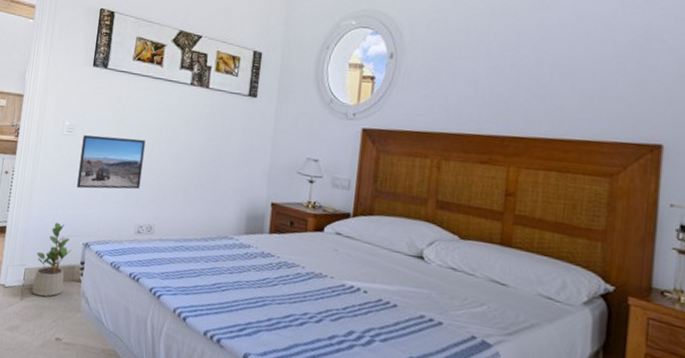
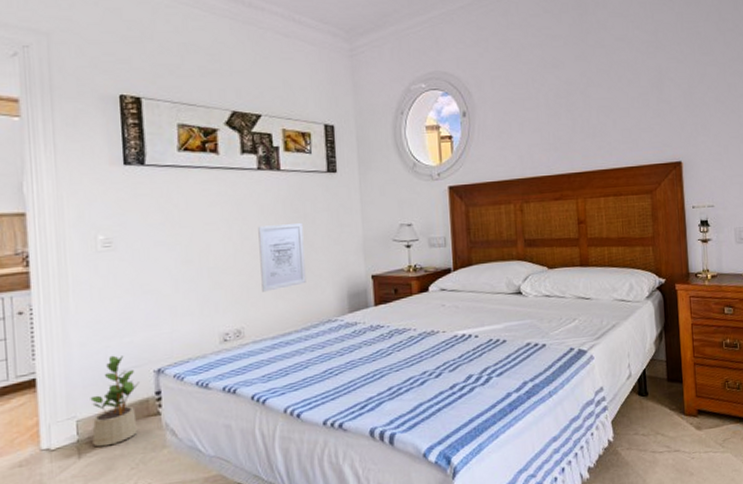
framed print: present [77,135,145,190] -> none [127,238,217,309]
wall art: none [175,136,219,197] -> present [258,222,306,292]

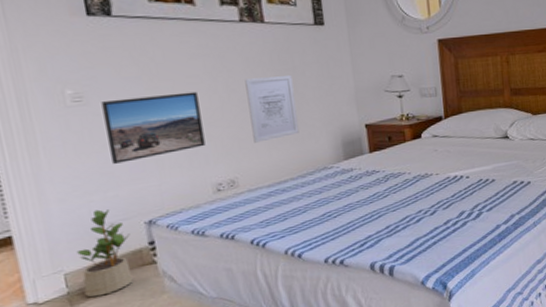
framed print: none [127,238,217,309] -> present [101,91,206,164]

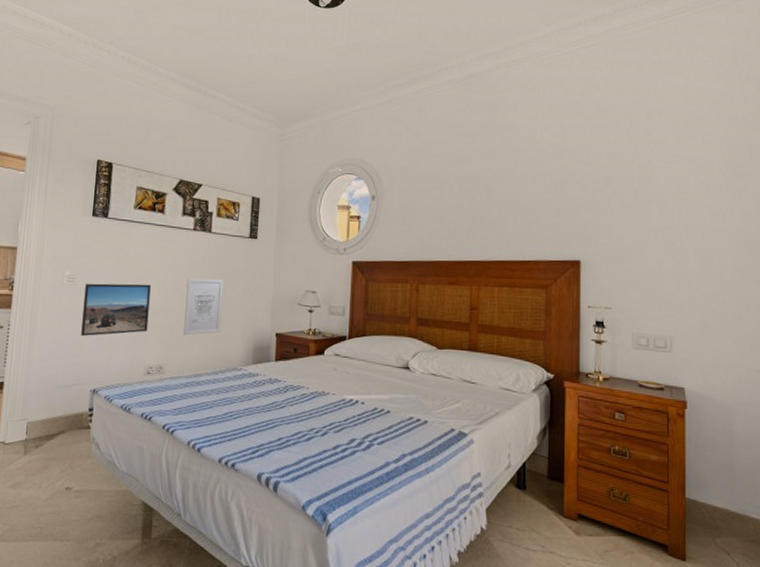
potted plant: present [76,209,133,298] -> none [36,372,78,448]

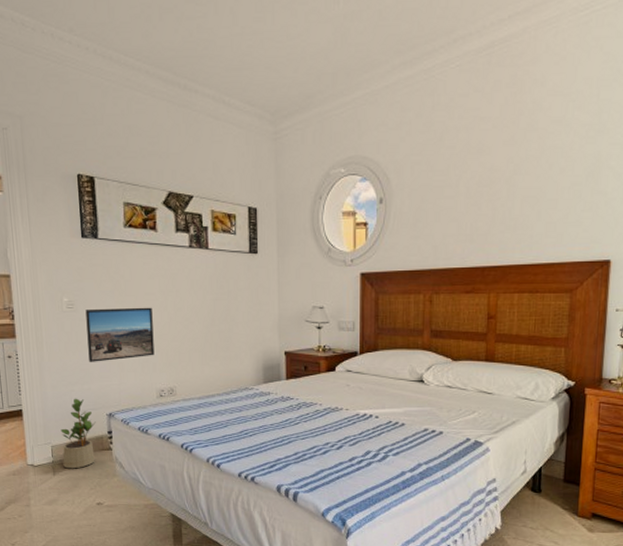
potted plant: none [36,372,78,448] -> present [60,398,96,469]
wall art: present [183,278,224,336] -> none [189,298,228,358]

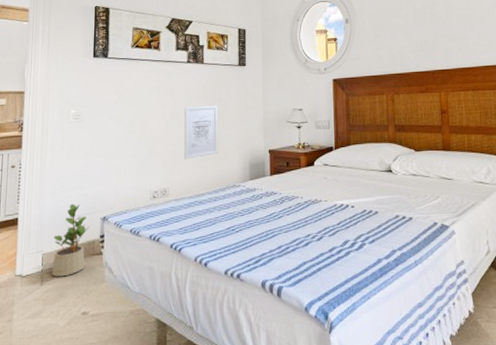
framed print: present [85,307,155,362] -> none [89,115,151,168]
wall art: none [189,298,228,358] -> present [184,104,218,159]

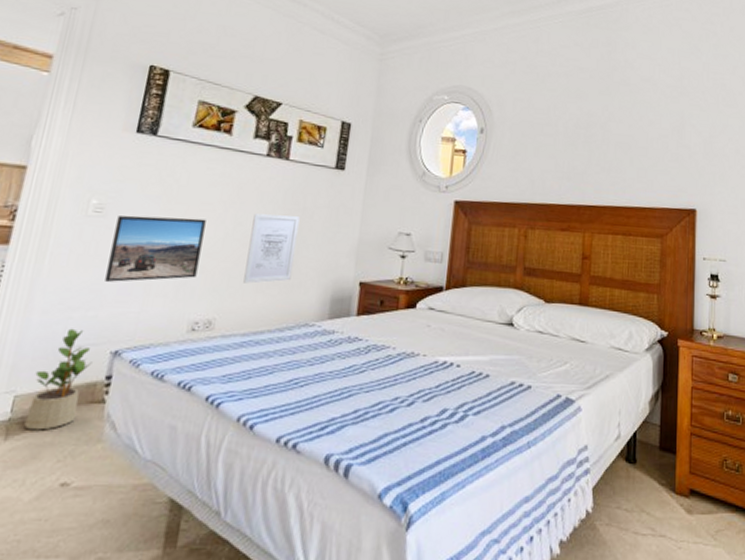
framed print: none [89,115,151,168] -> present [105,215,206,282]

